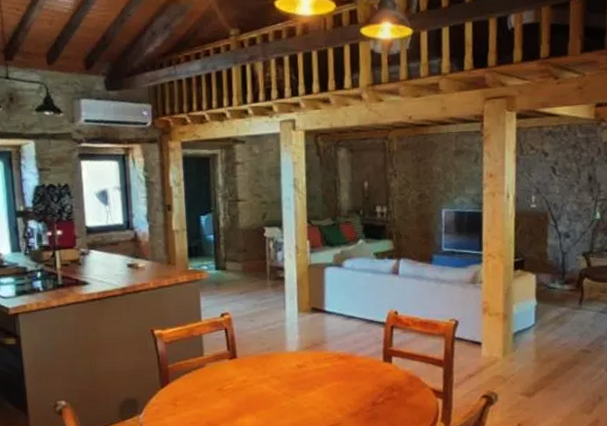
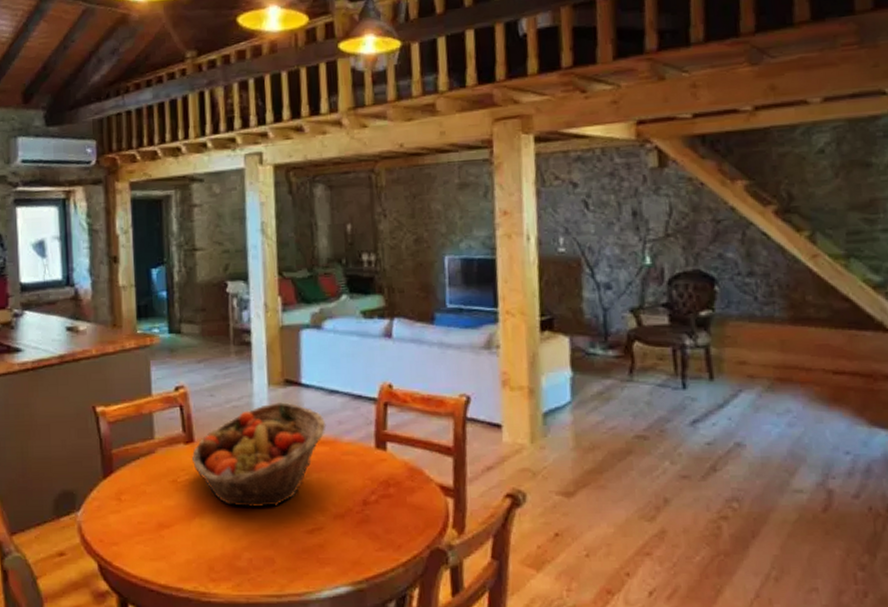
fruit basket: none [234,326,345,409] -> present [191,402,326,507]

